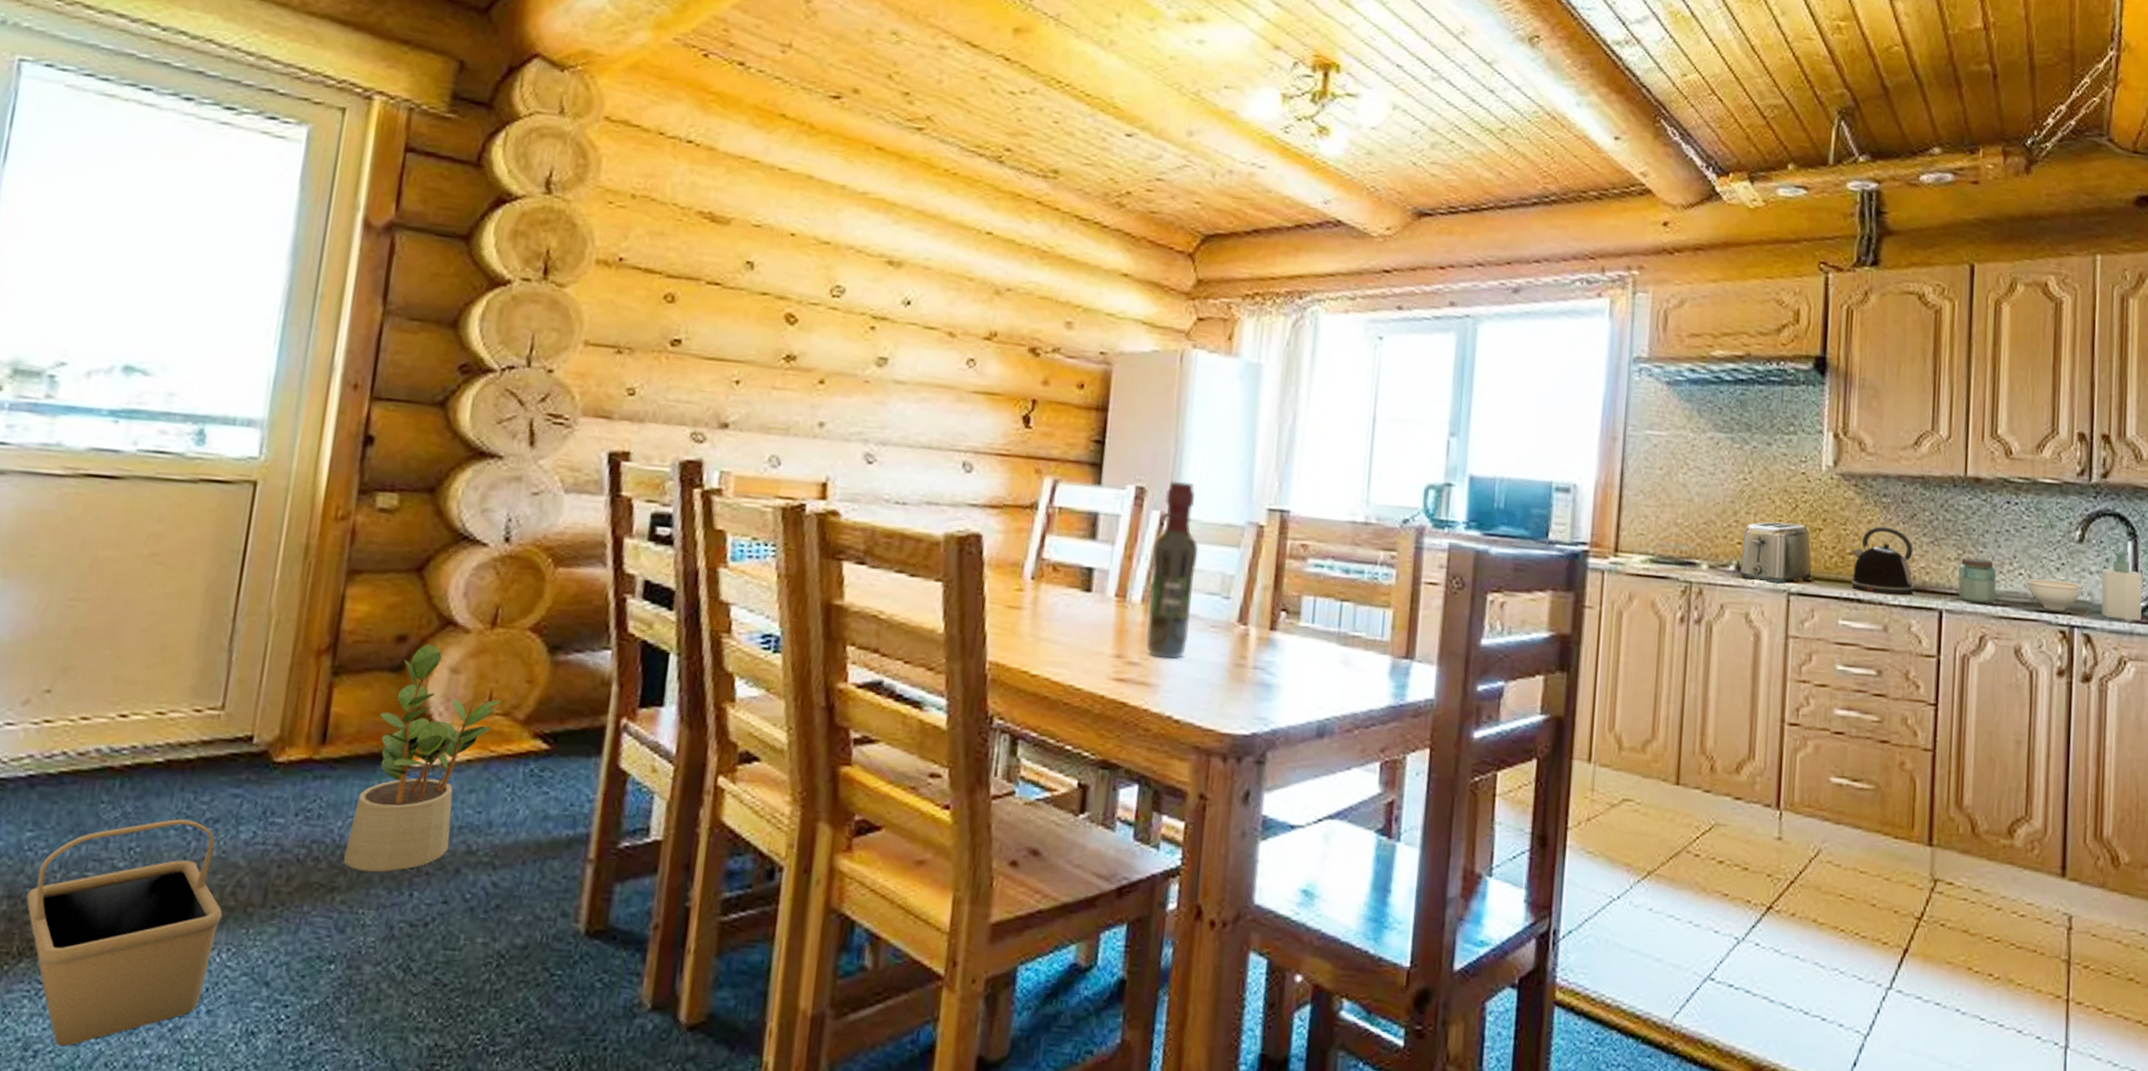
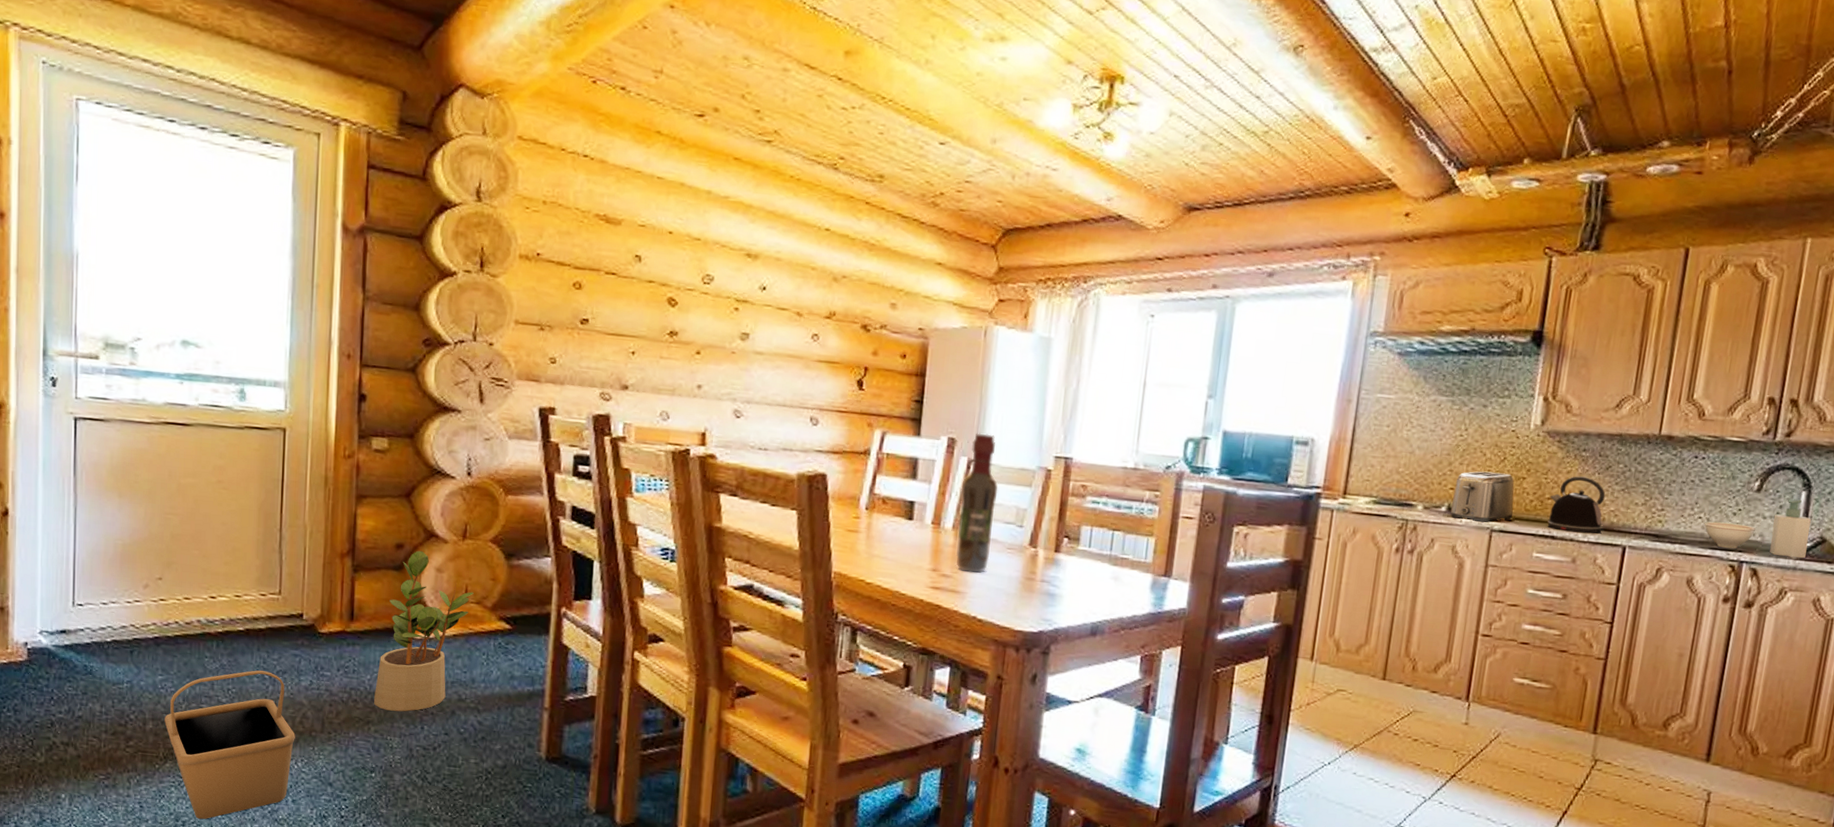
peanut butter: present [1958,557,1997,604] -> none [1641,503,1678,542]

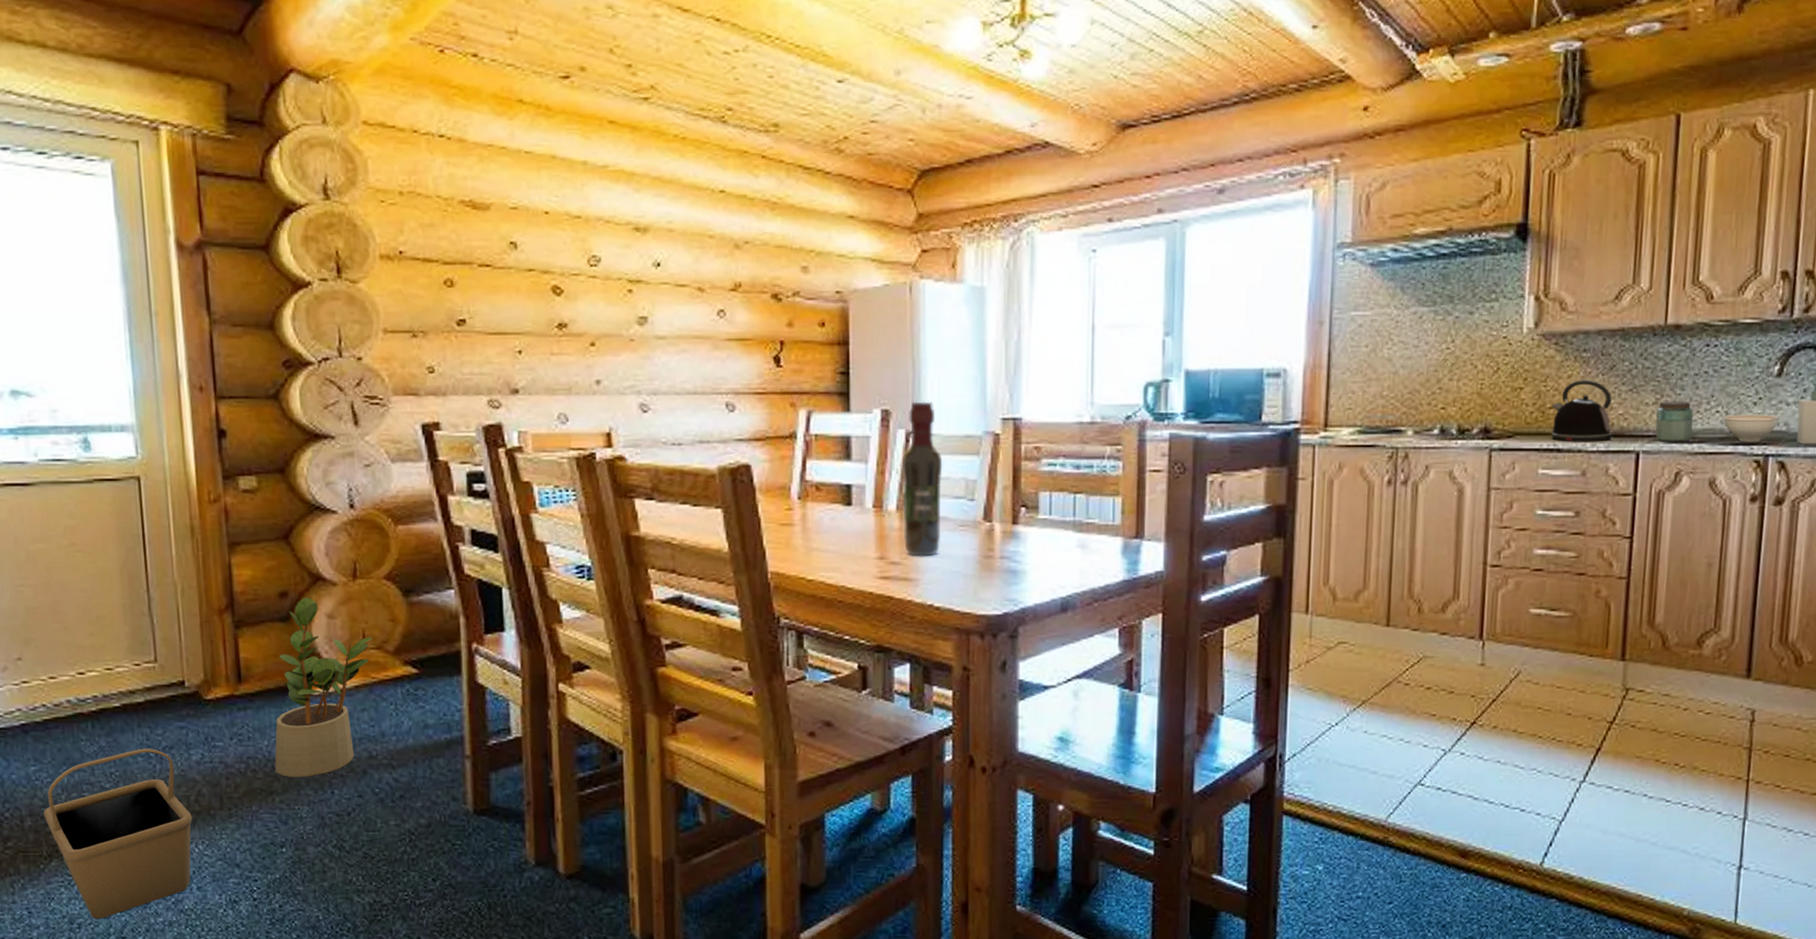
toaster: present [1450,471,1515,523] -> none [1443,385,1513,443]
peanut butter: none [1641,503,1678,542] -> present [1655,401,1694,442]

